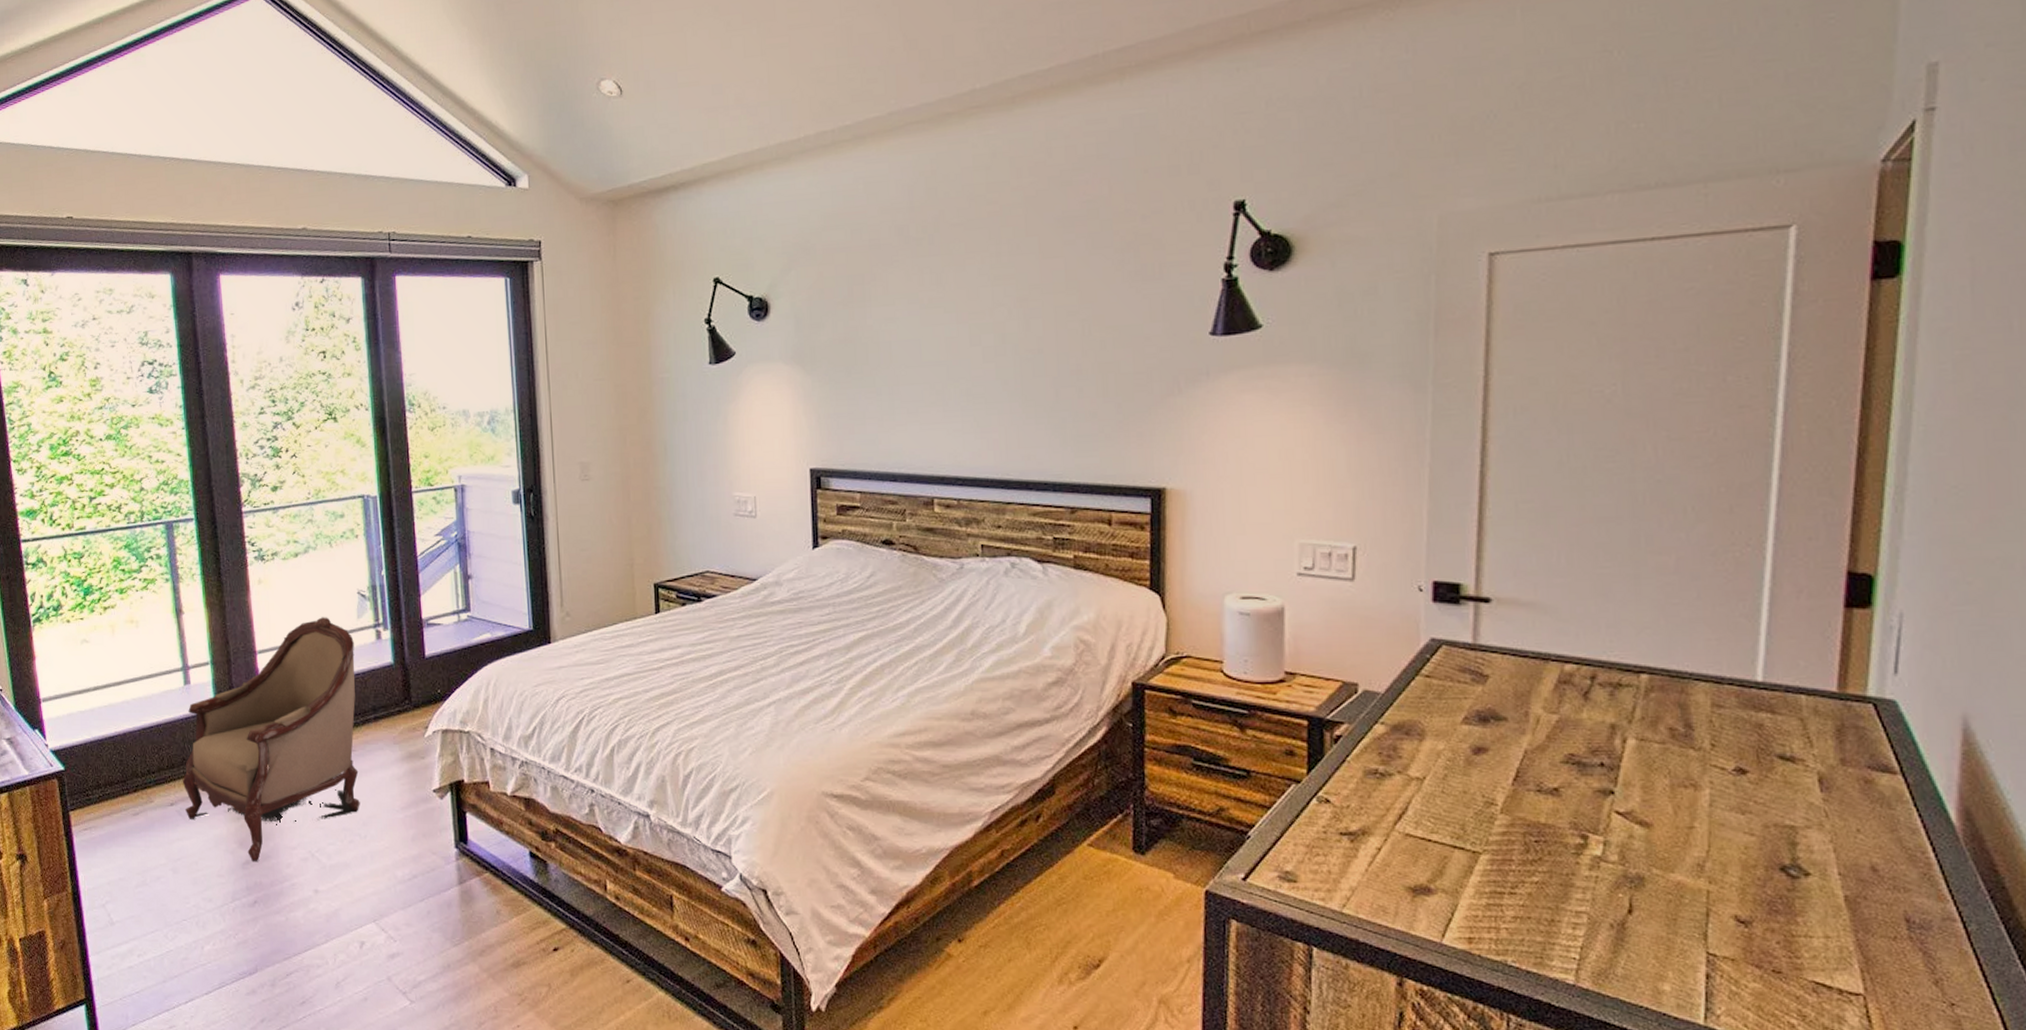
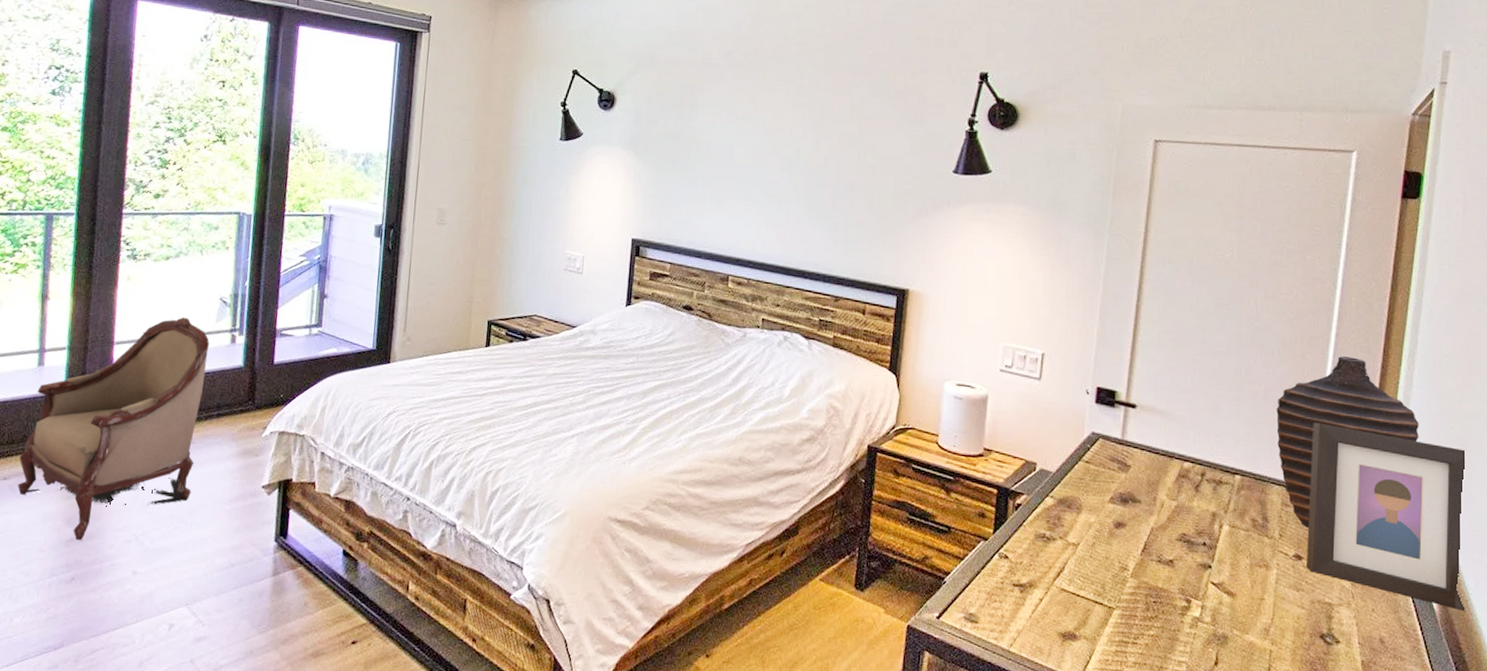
decorative vase: none [1695,504,1917,734] -> present [1276,356,1419,529]
picture frame: none [1751,595,2005,824] -> present [1307,422,1467,612]

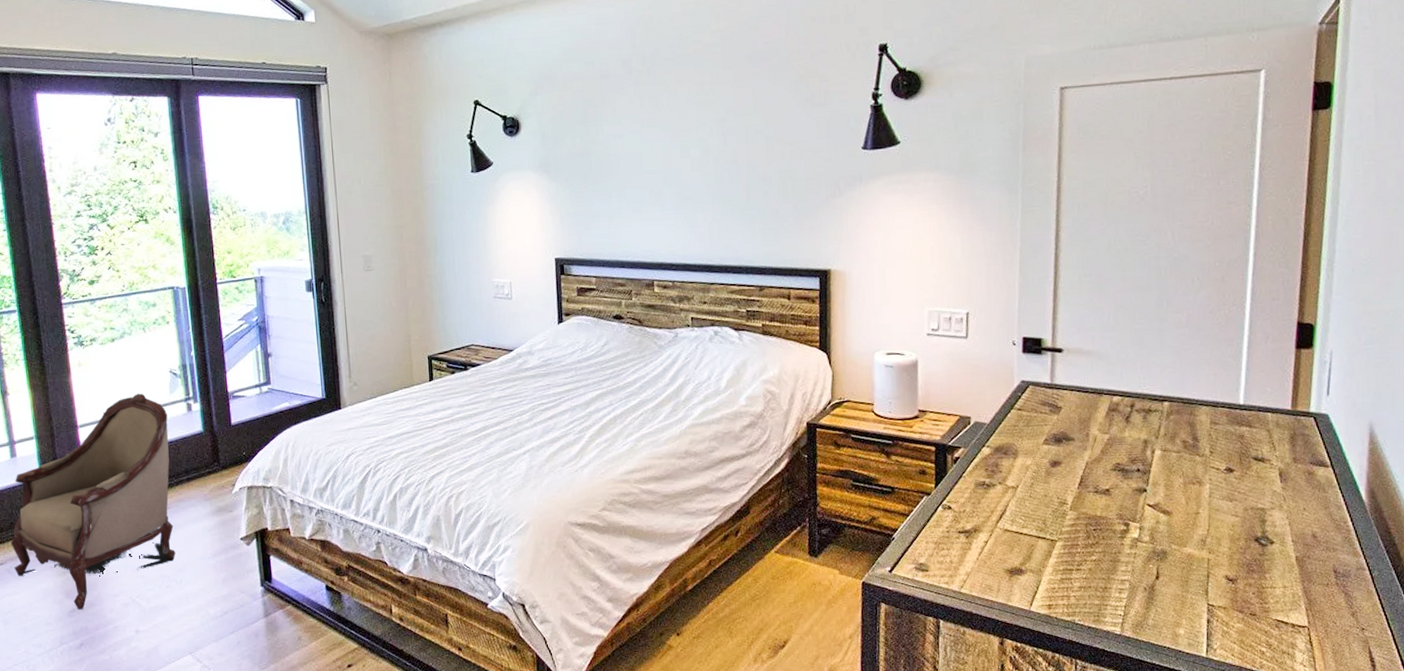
decorative vase: present [1276,356,1419,529] -> none [1200,274,1341,443]
picture frame: present [1307,422,1467,612] -> none [1236,341,1395,499]

